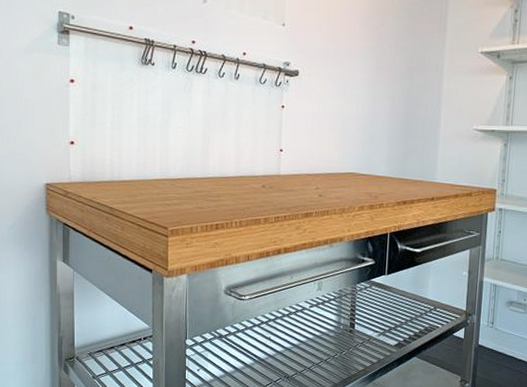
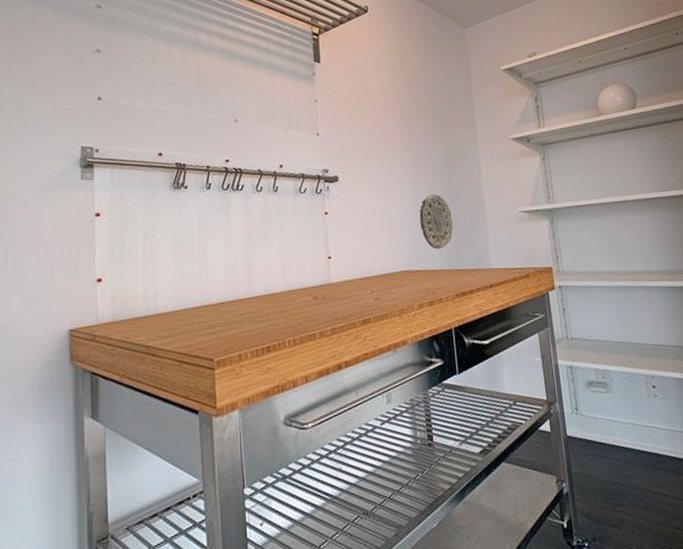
decorative plate: none [372,100,406,157] -> present [419,194,453,249]

